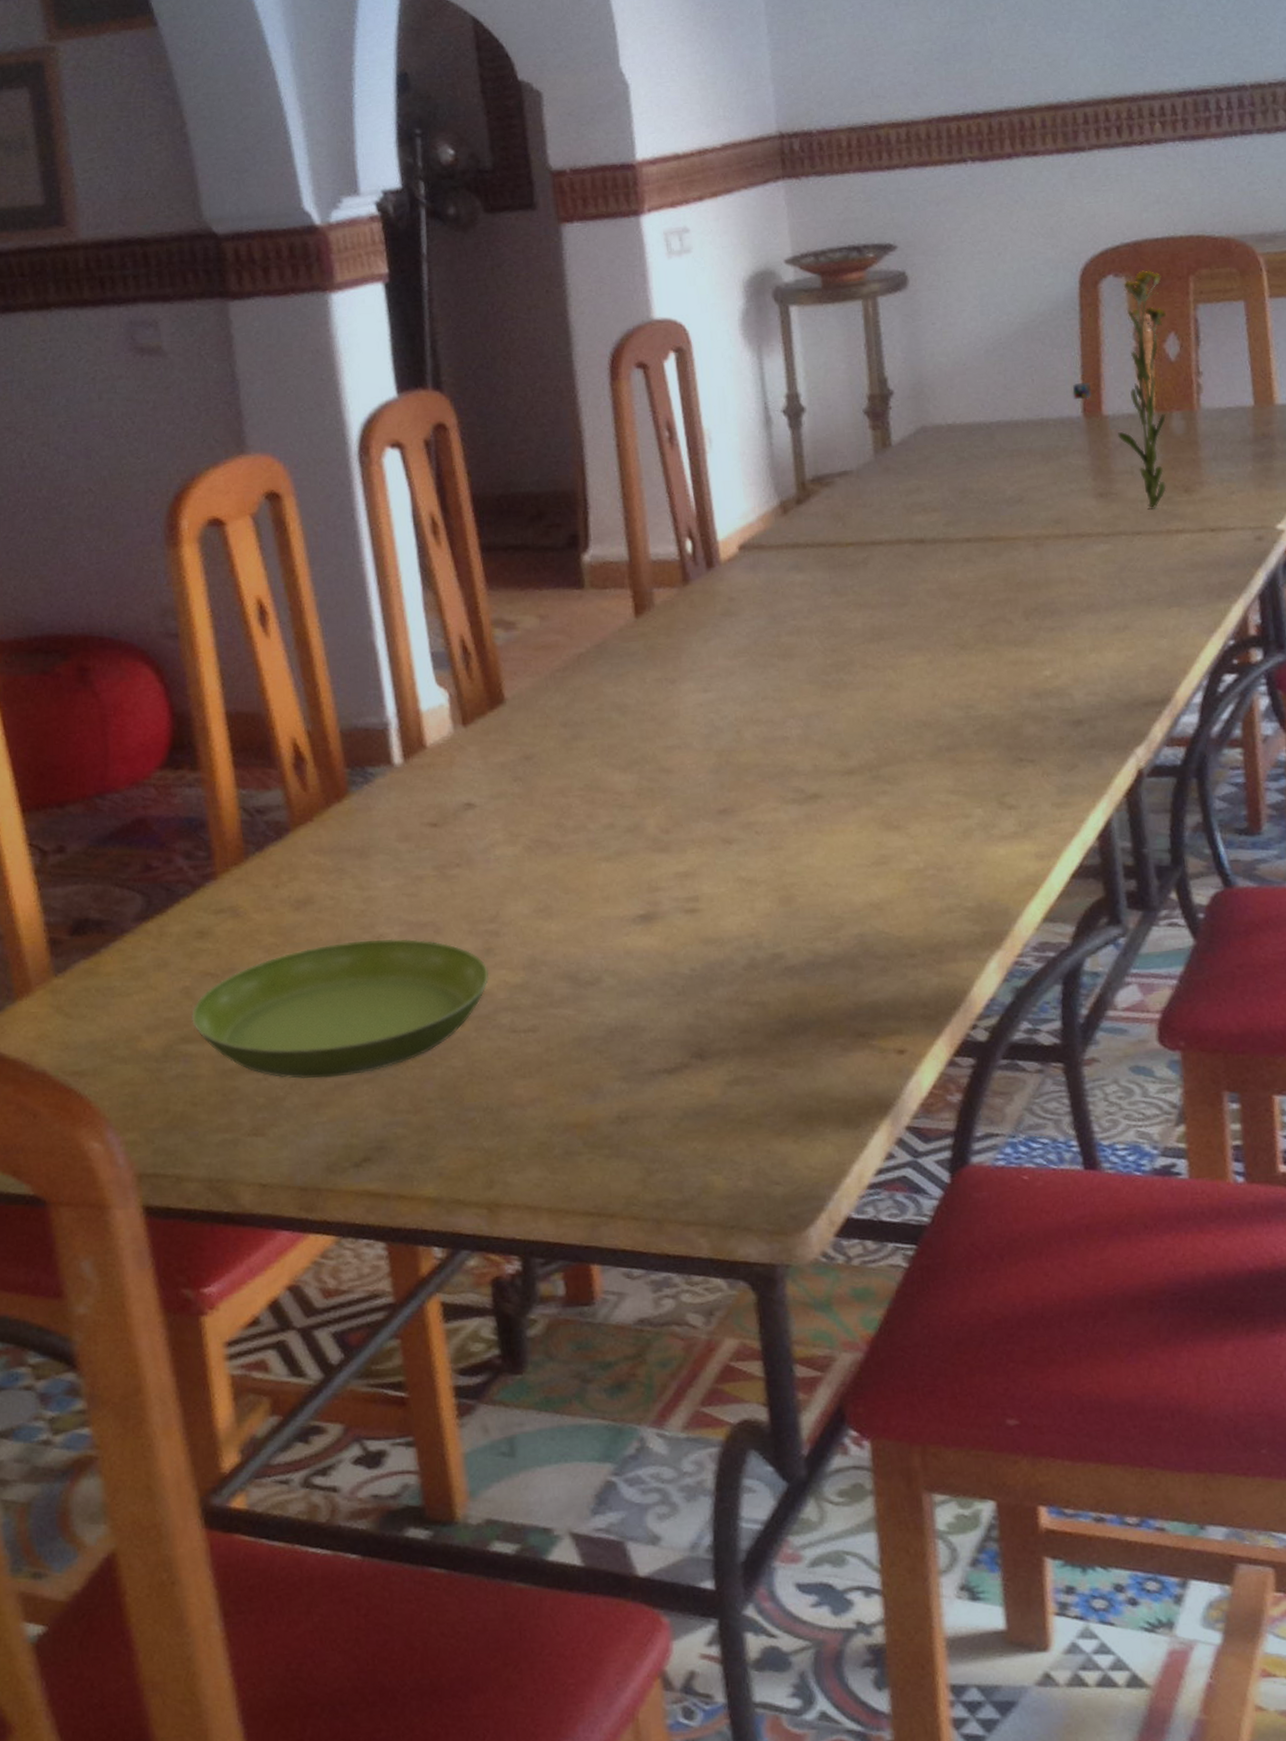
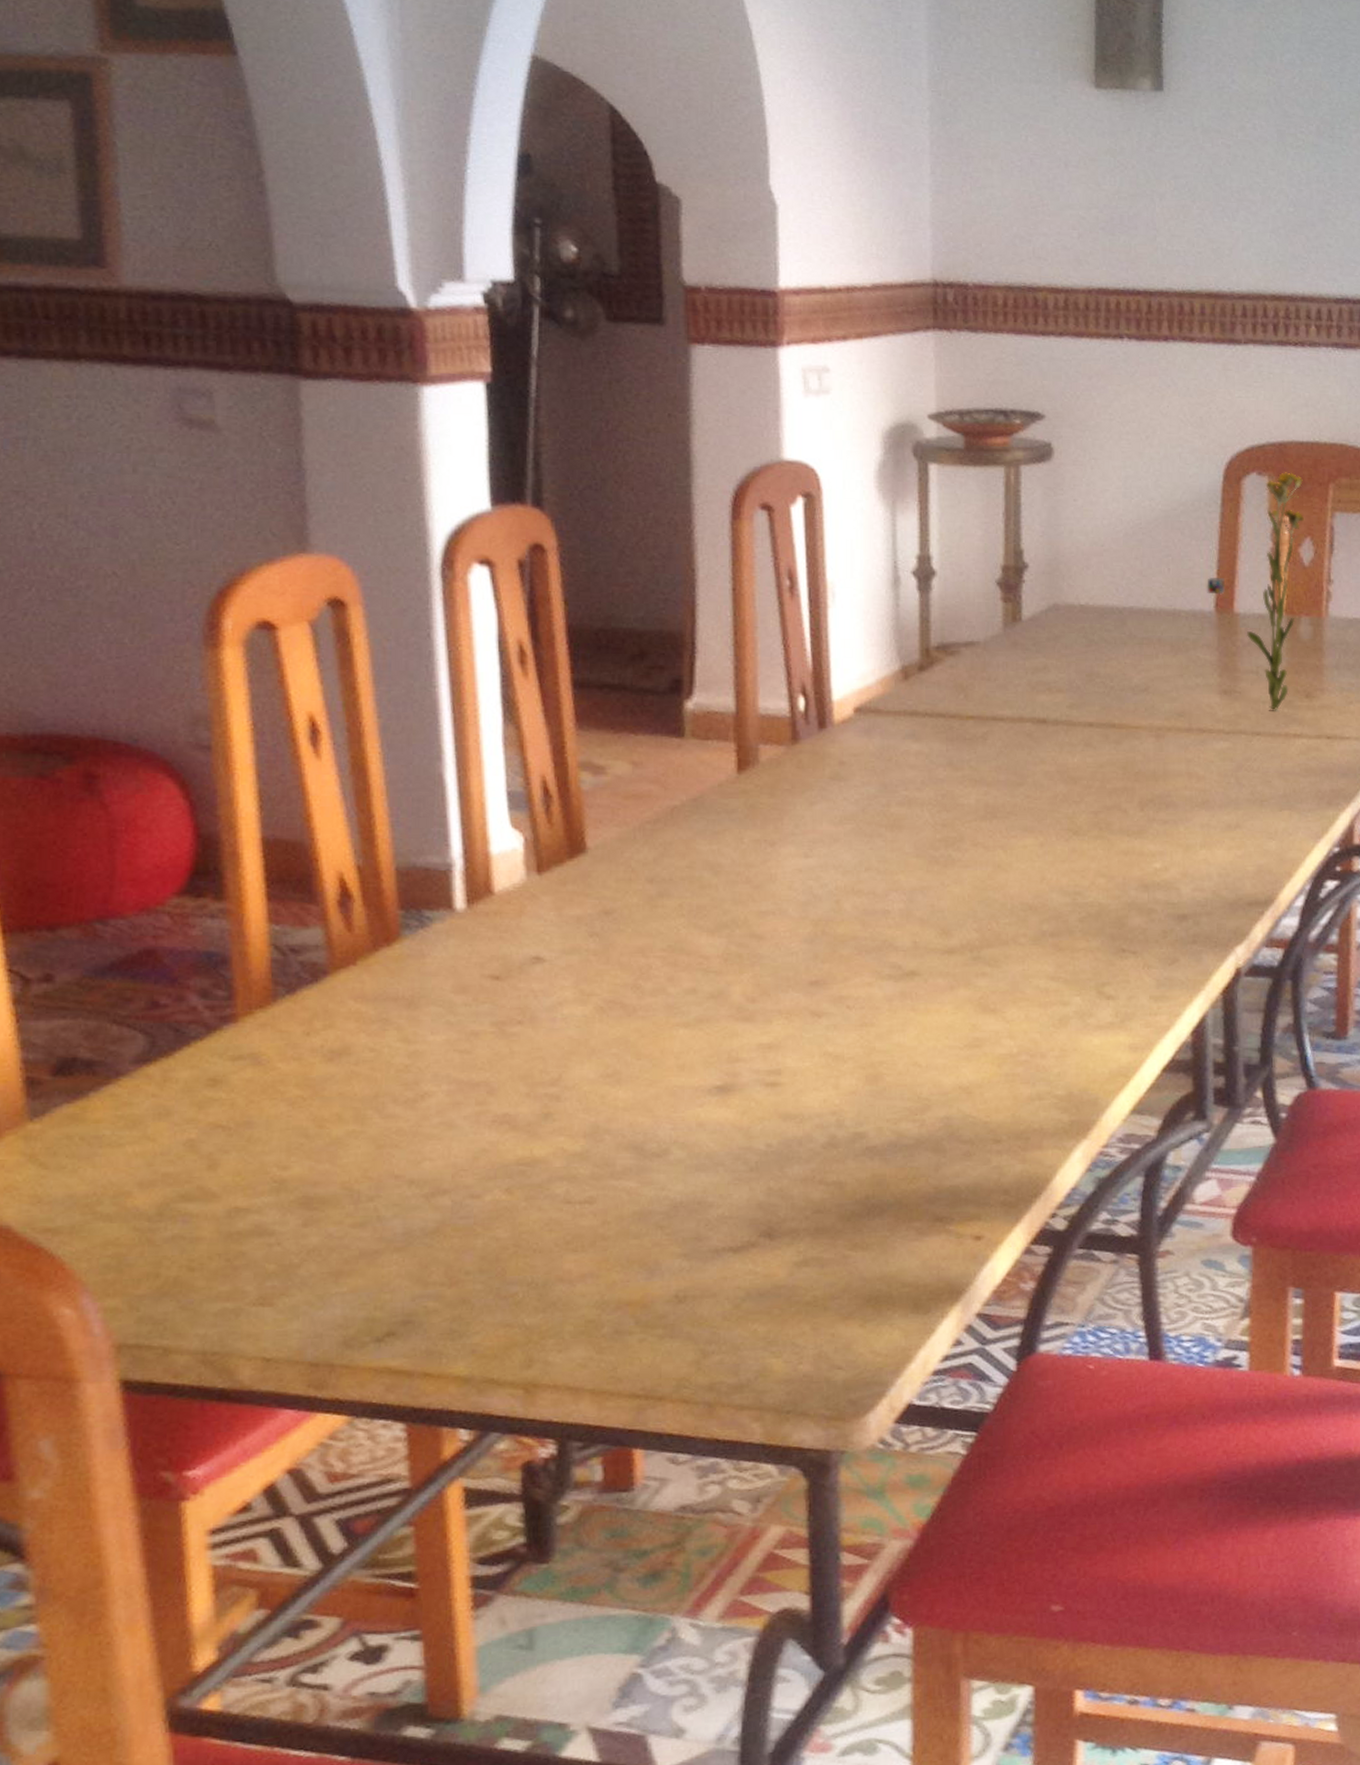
saucer: present [192,938,489,1079] -> none [195,1097,546,1246]

